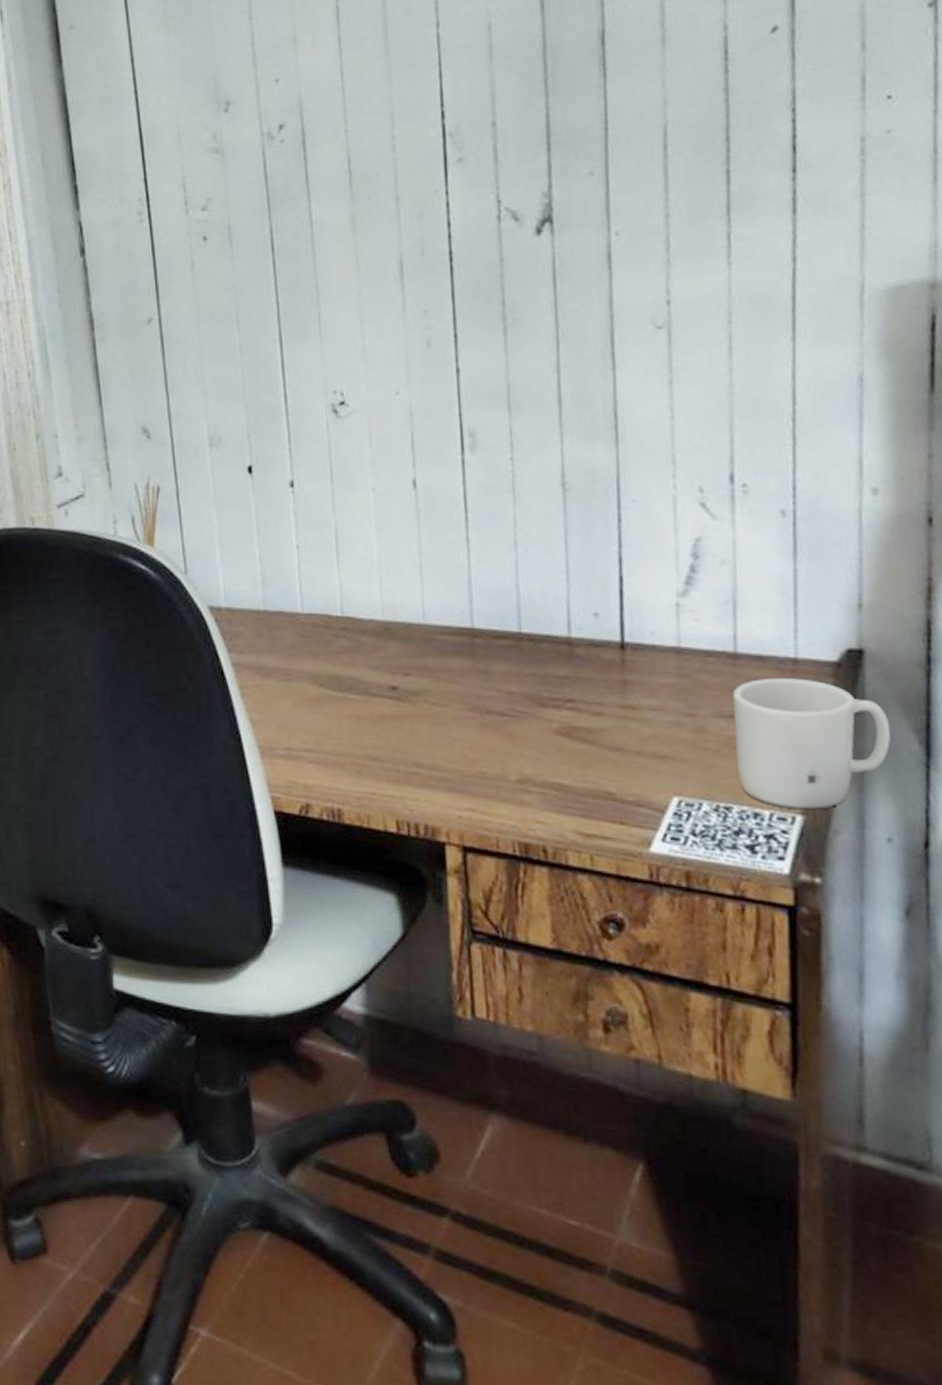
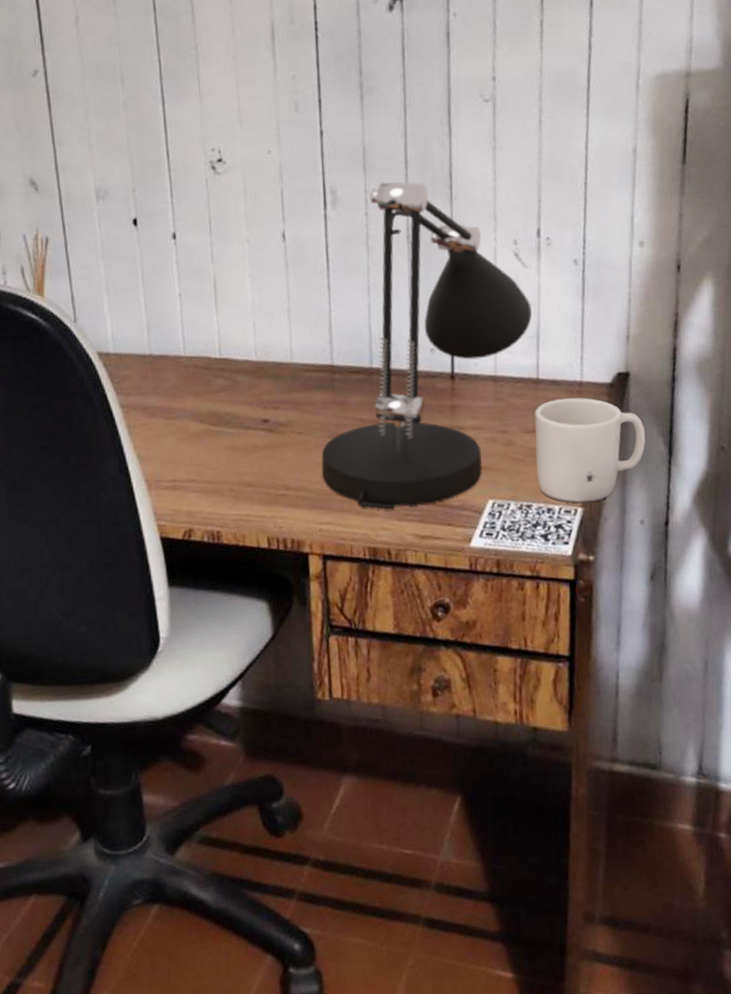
desk lamp: none [460,422,726,800] -> present [321,182,533,510]

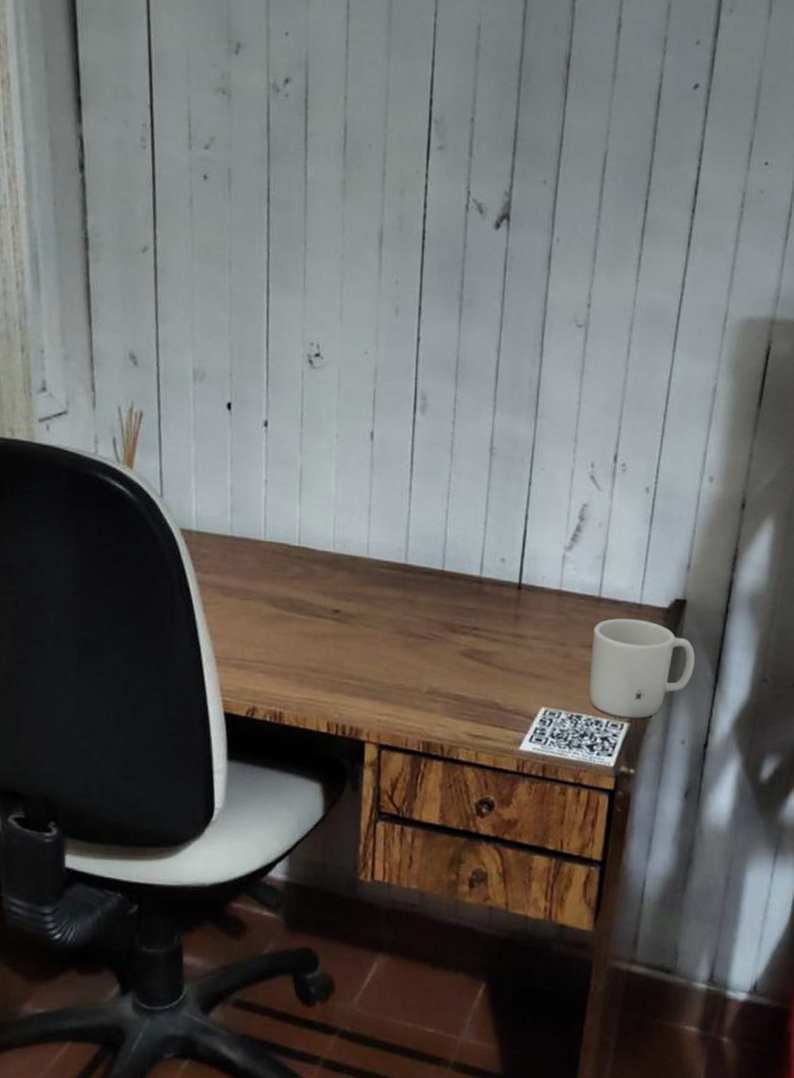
desk lamp: present [321,182,533,510] -> none [385,393,602,708]

